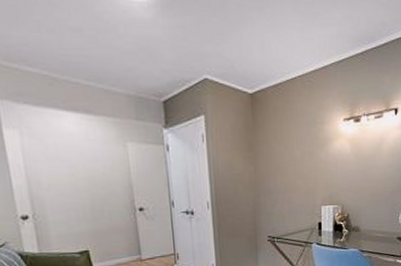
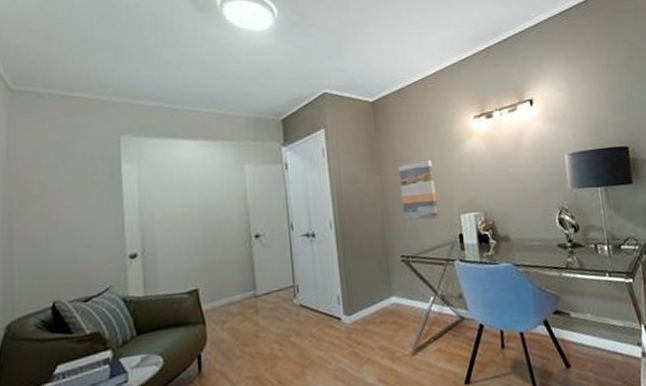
wall art: none [271,155,303,208] -> present [398,159,439,221]

